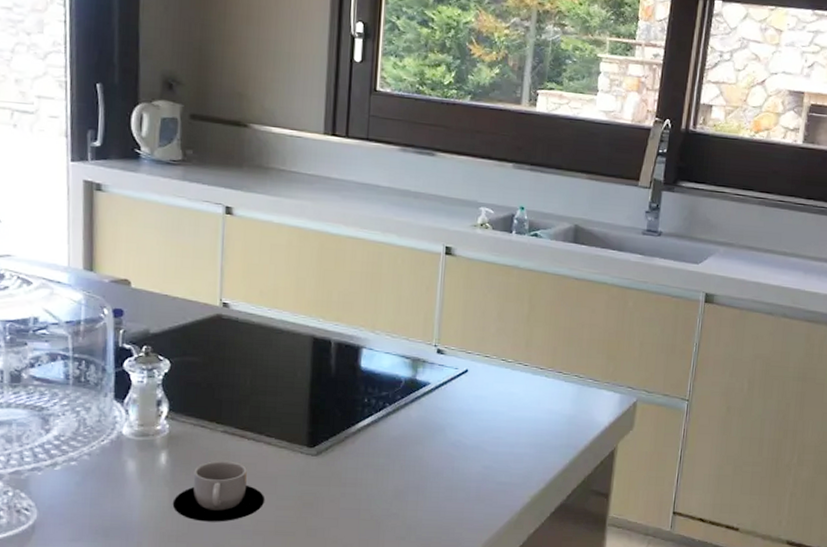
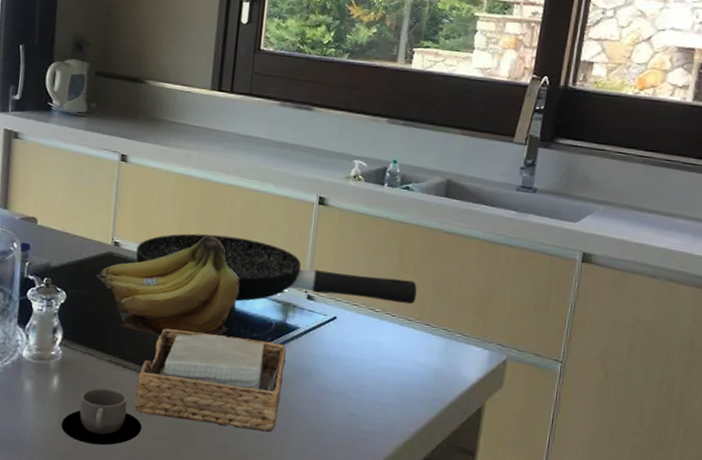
fruit: none [204,292,365,402] -> present [96,236,240,336]
frying pan: none [248,290,548,360] -> present [136,233,417,305]
napkin holder: none [255,393,418,492] -> present [134,328,287,432]

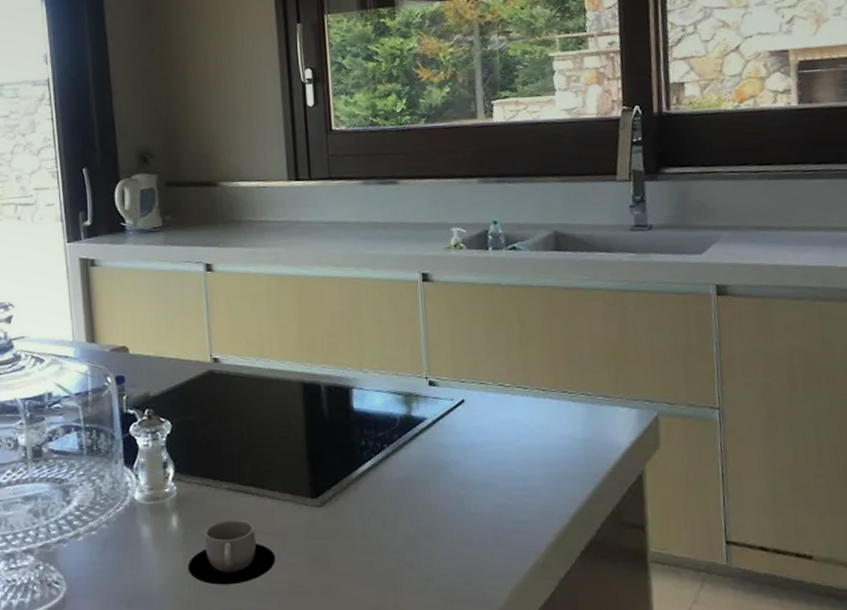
fruit: present [96,236,240,336] -> none [200,335,355,453]
napkin holder: present [134,328,287,432] -> none [262,439,421,542]
frying pan: present [136,233,417,305] -> none [238,331,546,401]

